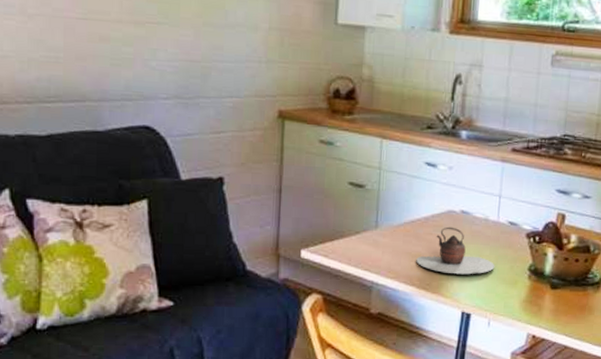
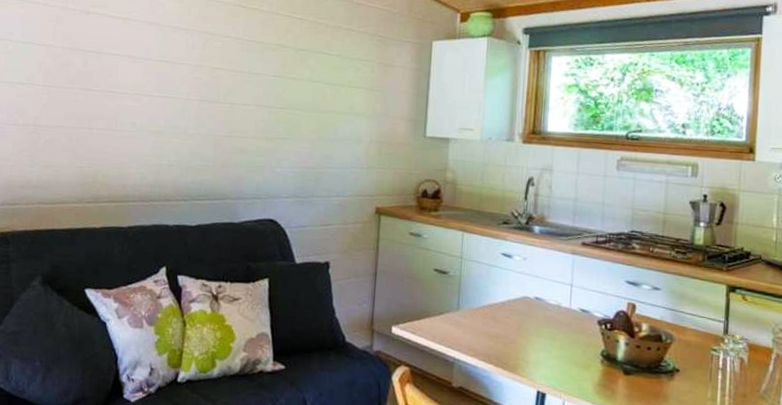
teapot: present [416,226,495,275] -> none [494,311,568,357]

